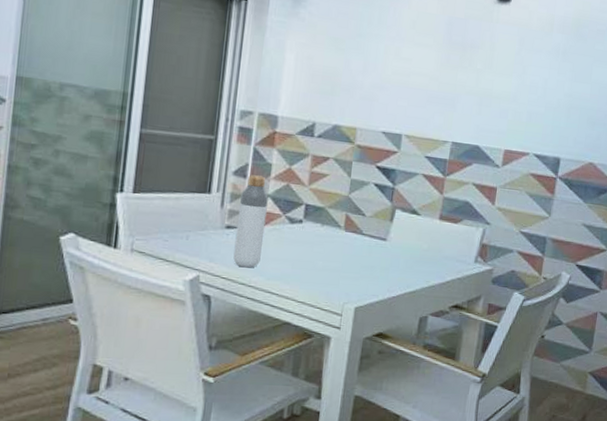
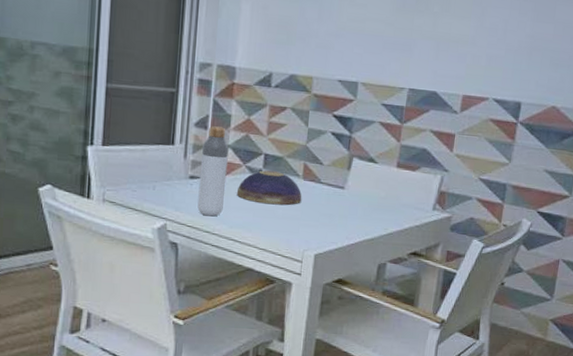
decorative bowl: none [275,220,343,257] -> present [236,170,302,205]

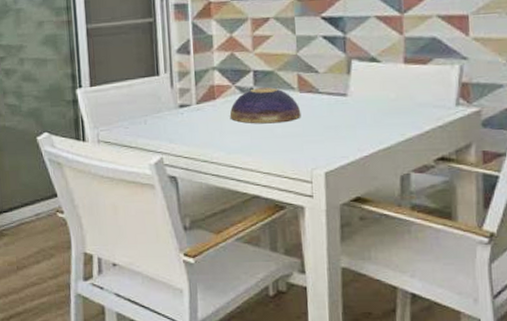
bottle: present [197,126,229,217] -> none [188,49,218,145]

